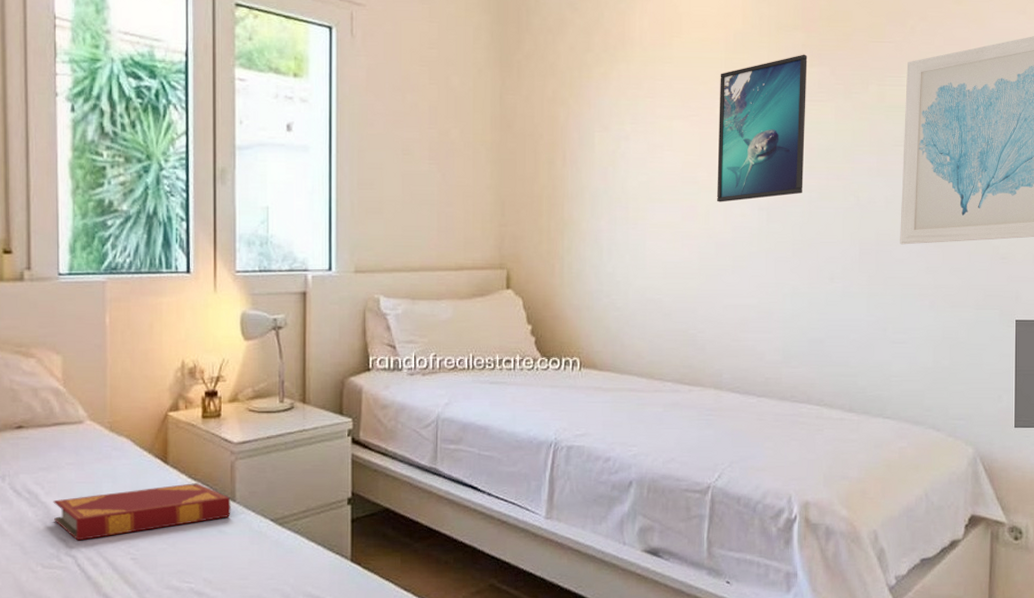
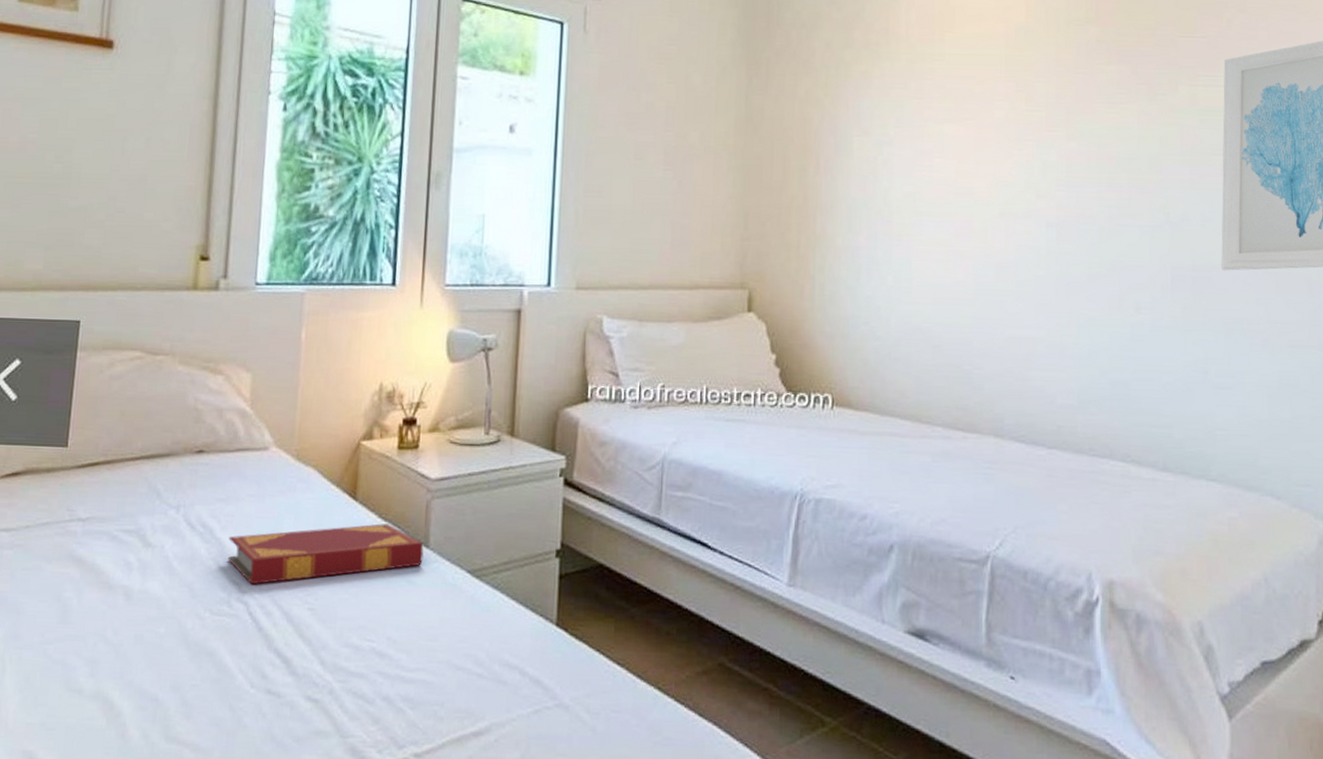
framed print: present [717,54,808,202] -> none [997,50,1103,218]

